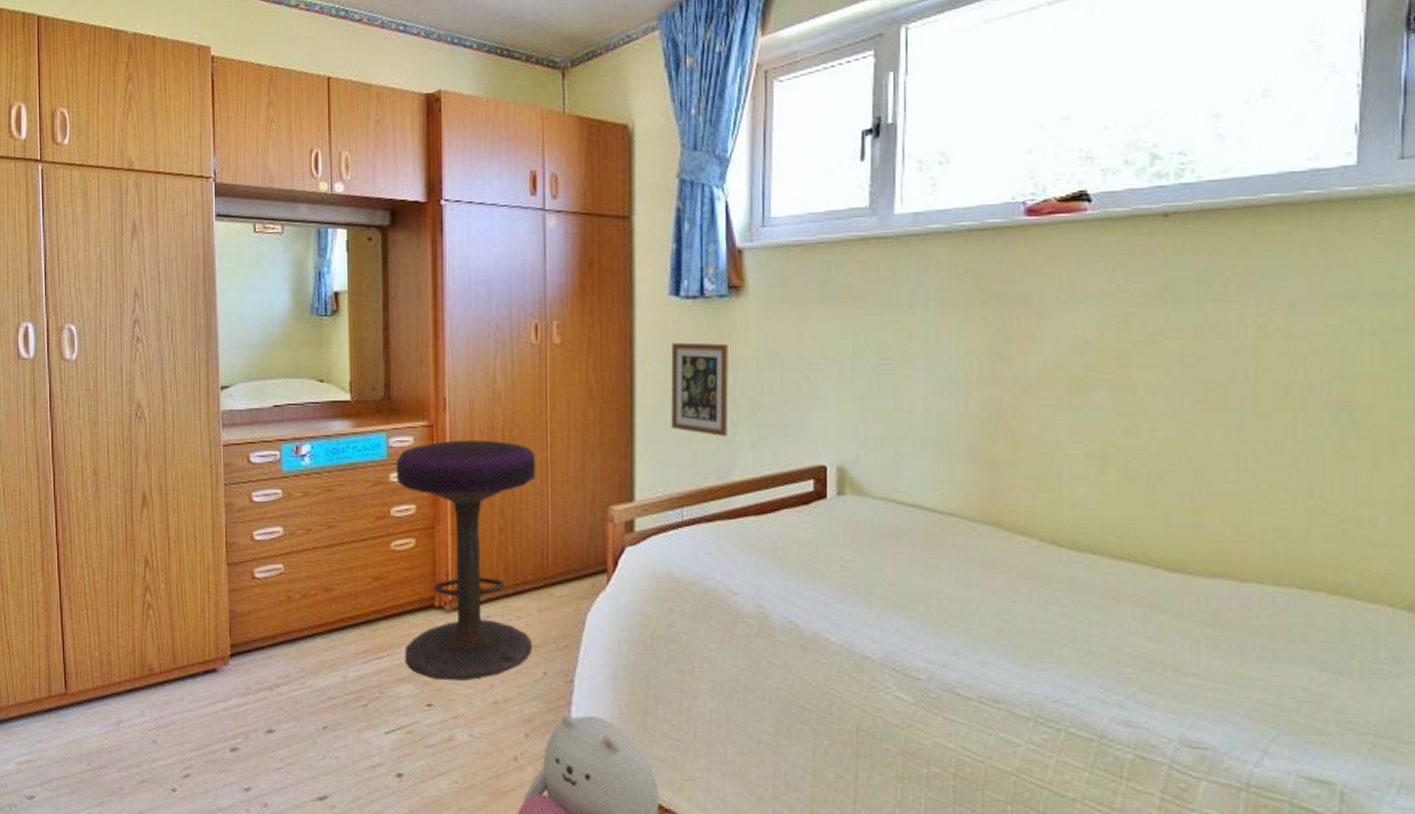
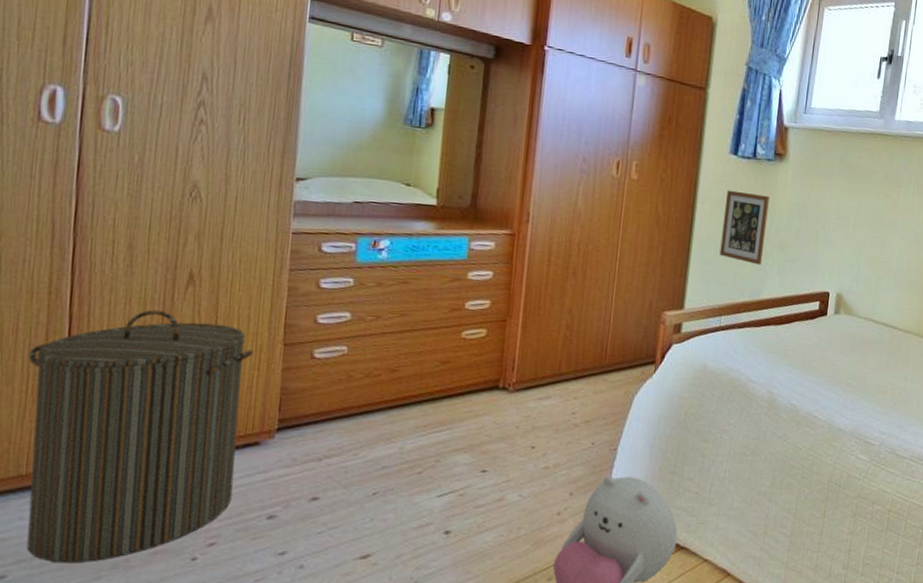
laundry hamper: none [31,534,202,788] -> present [27,310,253,563]
stool: present [396,439,536,681] -> none [464,248,606,450]

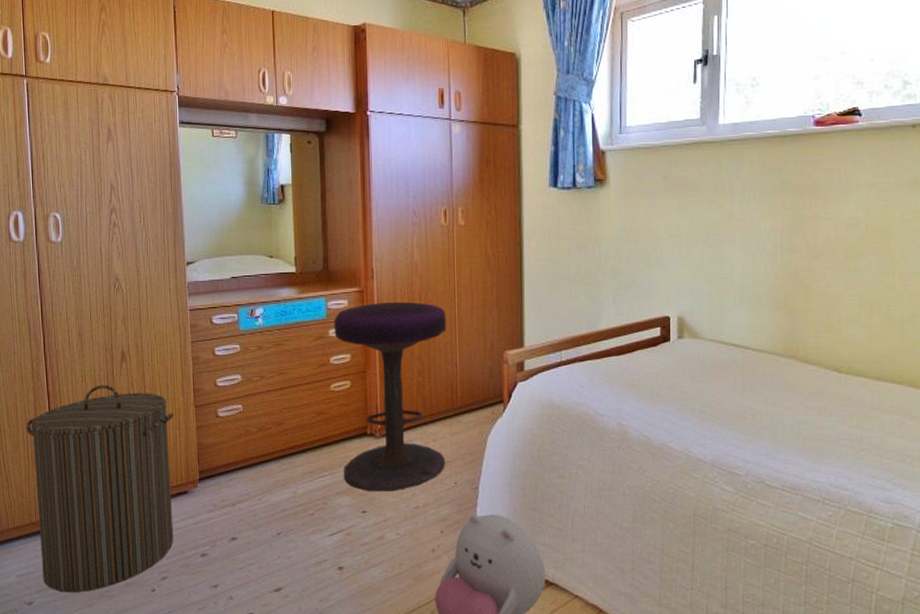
stool: none [464,248,606,450] -> present [334,301,447,491]
picture frame: present [719,190,770,265] -> none [551,223,596,296]

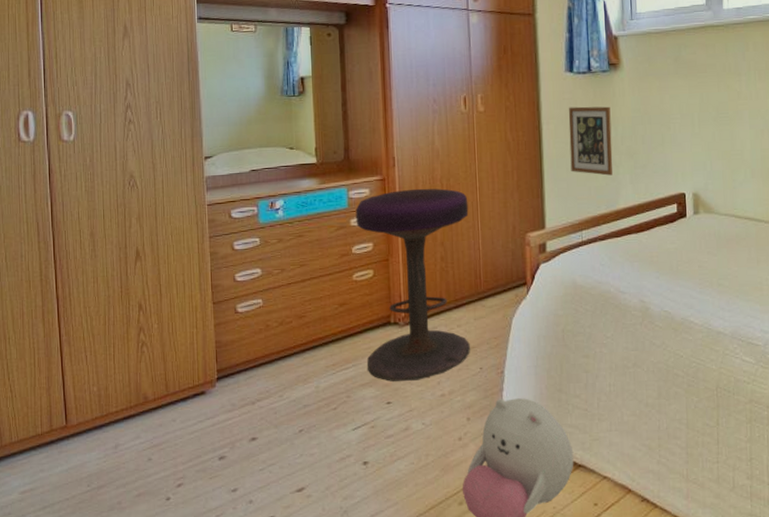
laundry hamper: present [25,385,174,593] -> none [32,285,191,508]
picture frame: none [551,223,596,296] -> present [568,106,613,176]

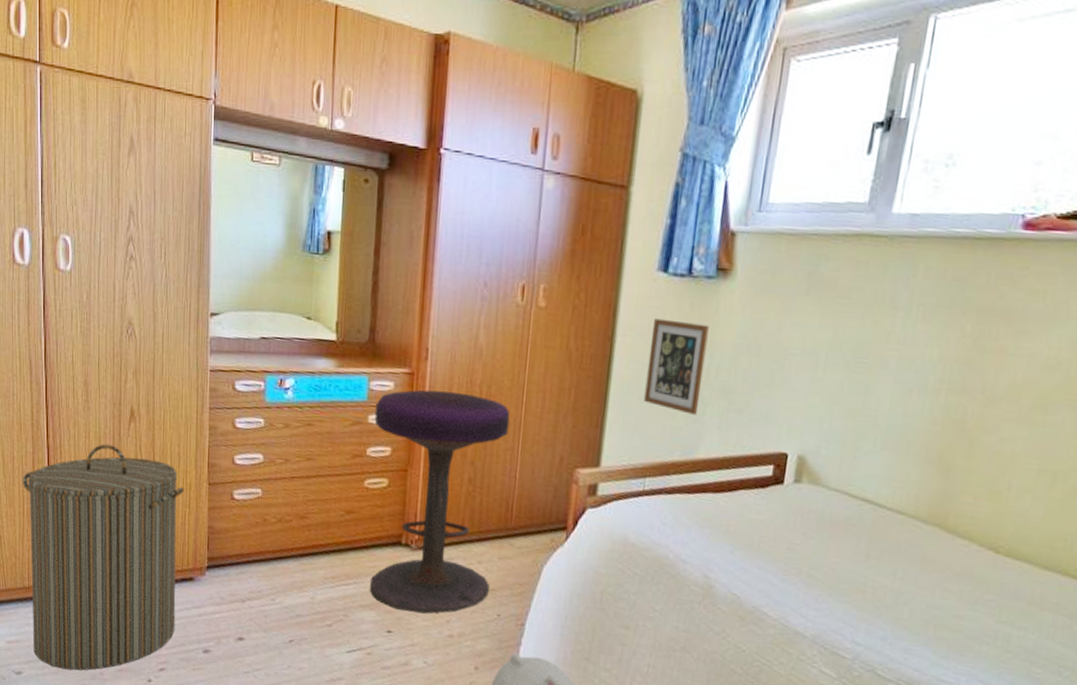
laundry hamper: none [32,285,191,508] -> present [22,443,184,671]

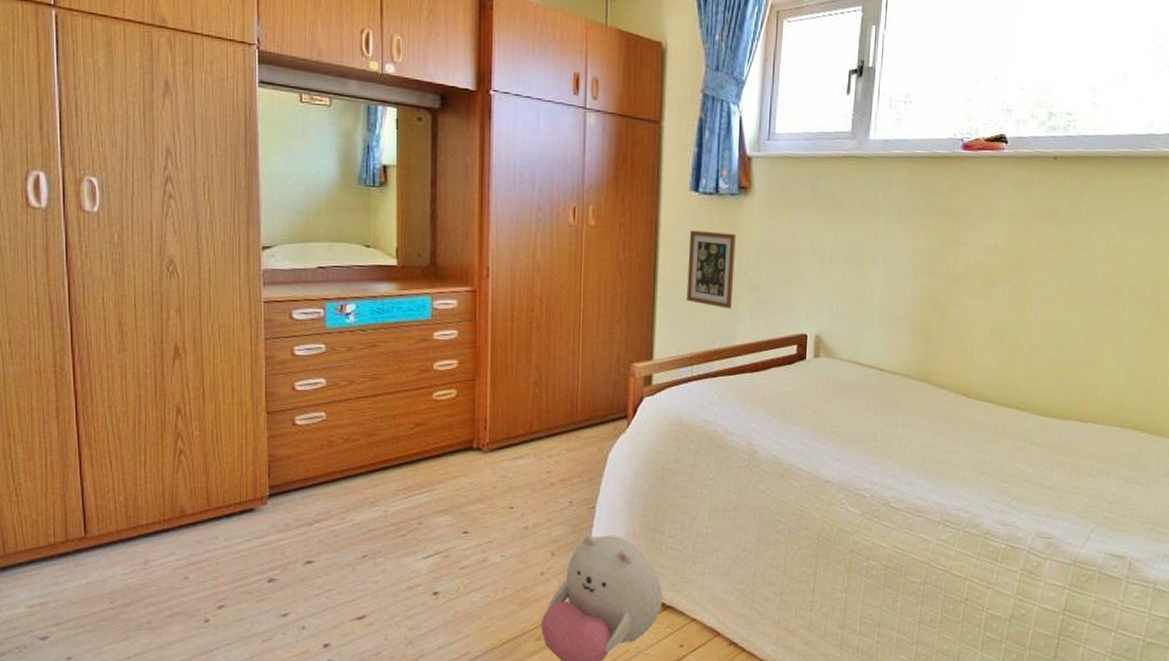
laundry hamper: present [22,443,184,671] -> none [43,384,239,625]
stool: present [369,389,510,614] -> none [440,304,570,511]

